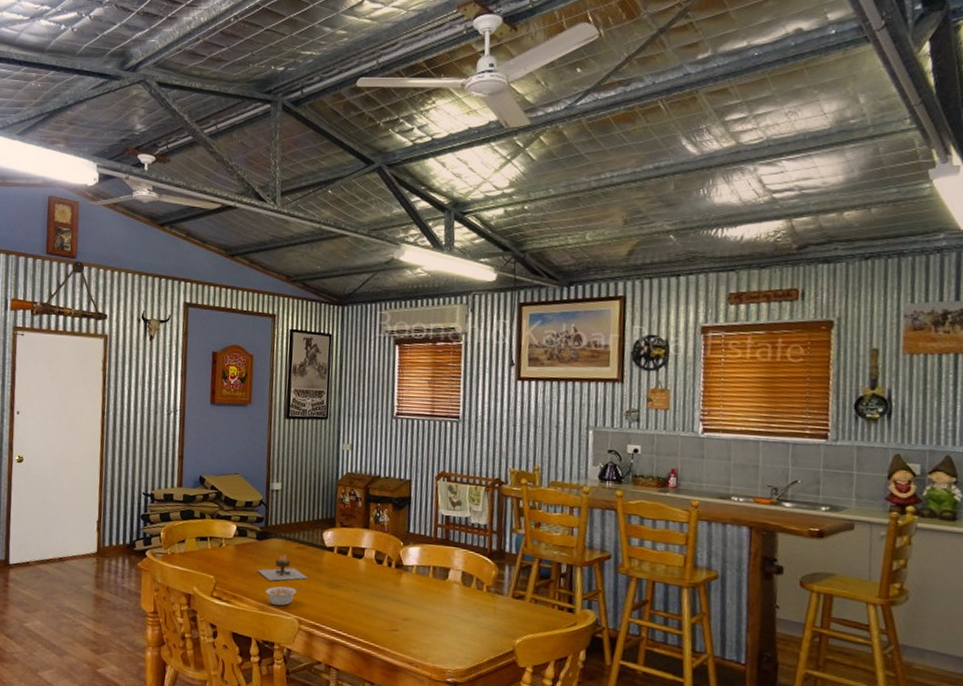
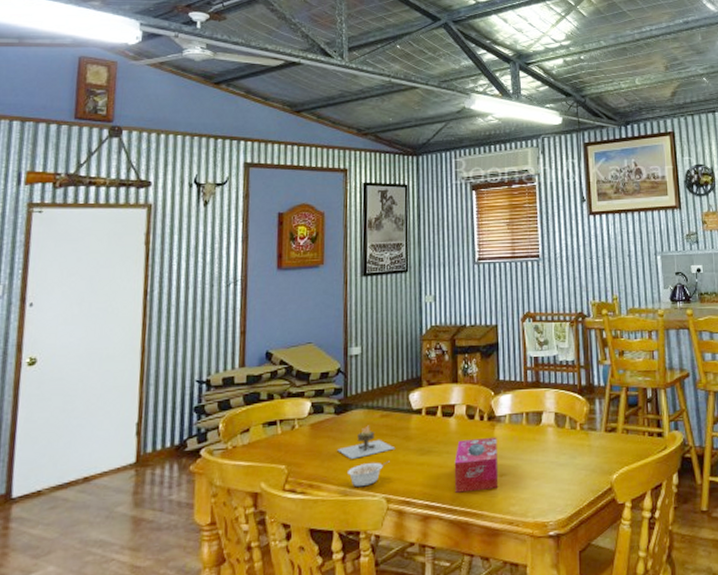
tissue box: none [360,581,403,631] -> present [454,437,498,493]

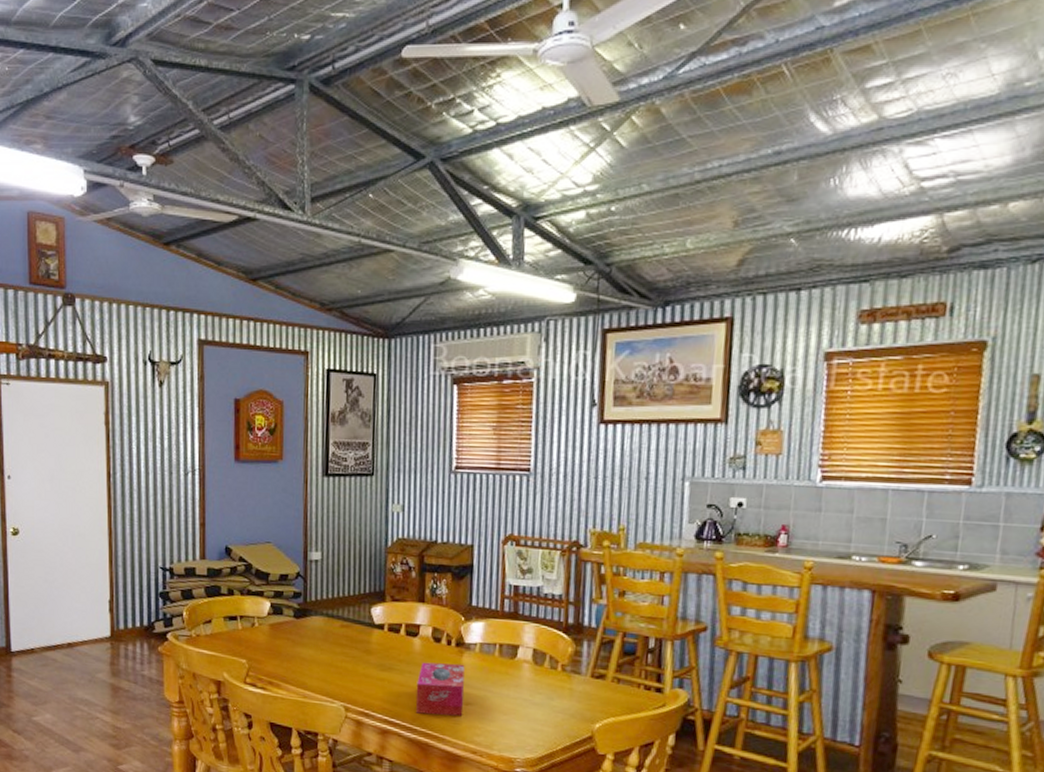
candle: present [337,425,396,459] -> none [297,633,356,664]
legume: present [348,461,390,487] -> none [307,670,349,692]

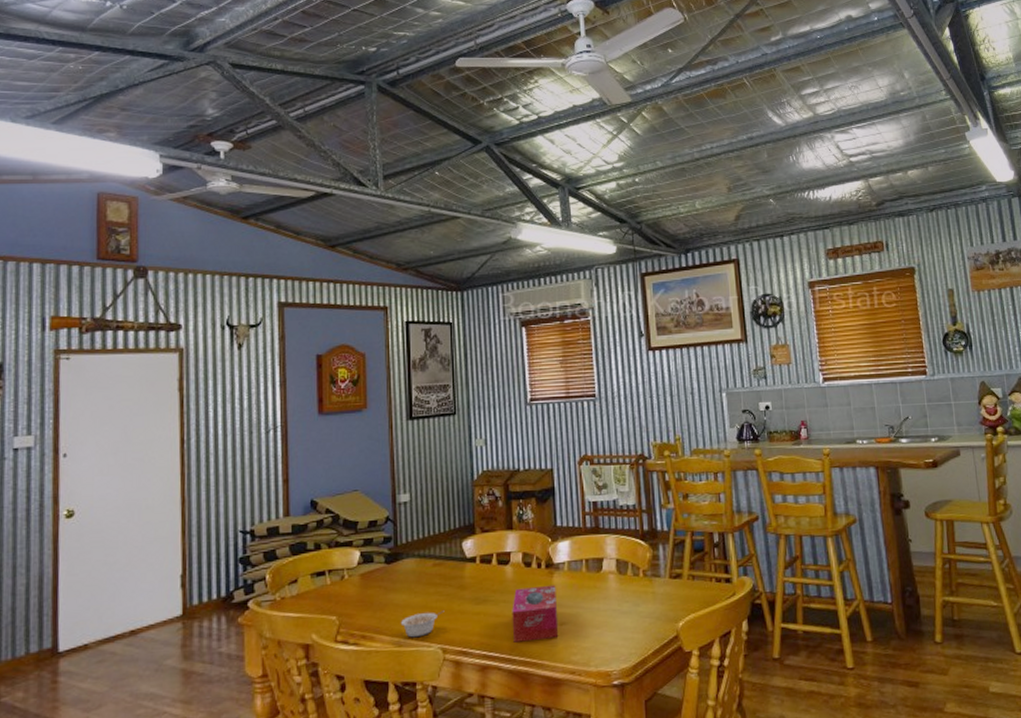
legume: none [307,670,349,692] -> present [401,611,445,638]

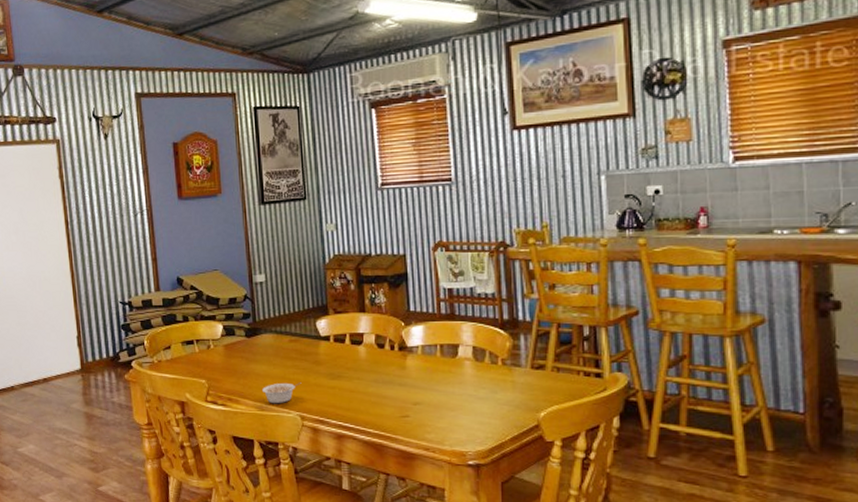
tissue box: present [512,584,559,643] -> none [365,366,413,417]

